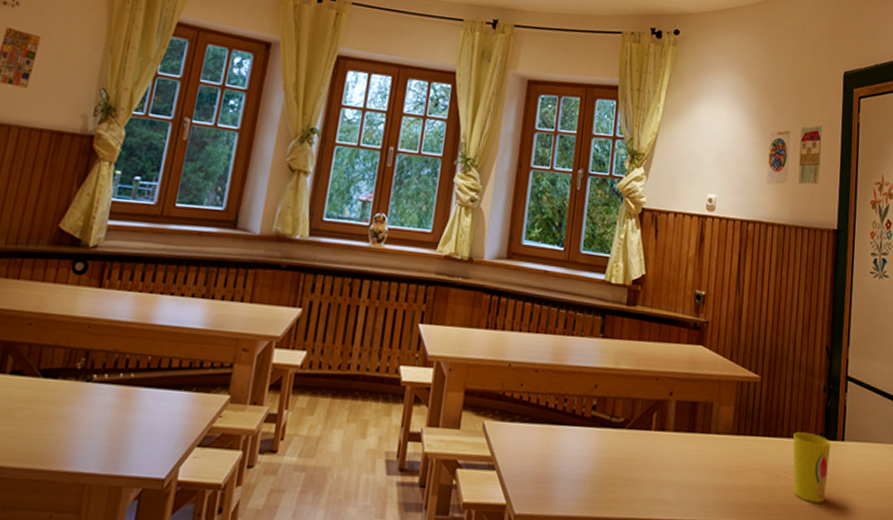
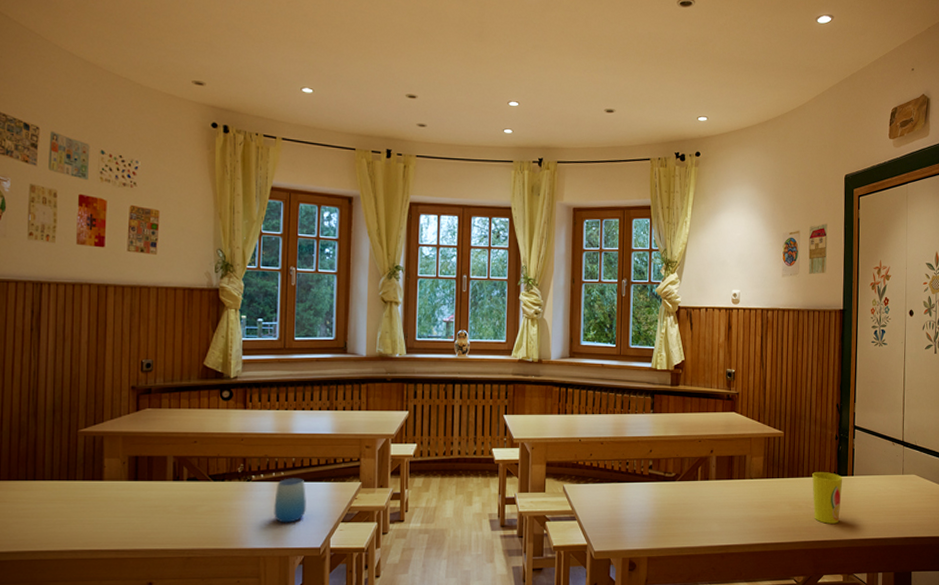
cup: none [112,381,159,442] -> present [274,478,306,523]

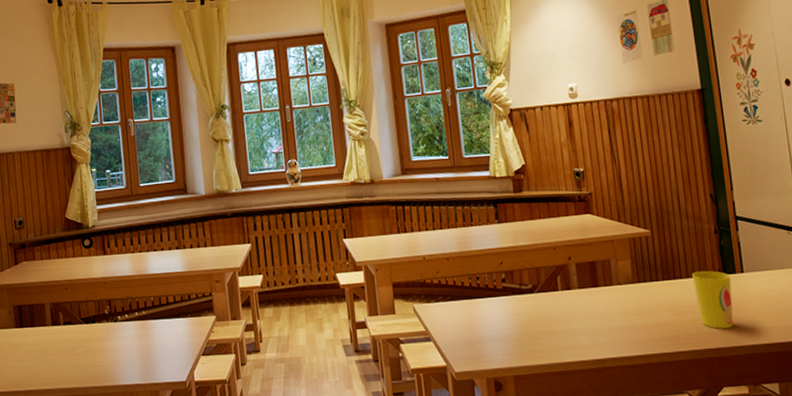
cup: present [274,478,306,523] -> none [139,315,169,360]

